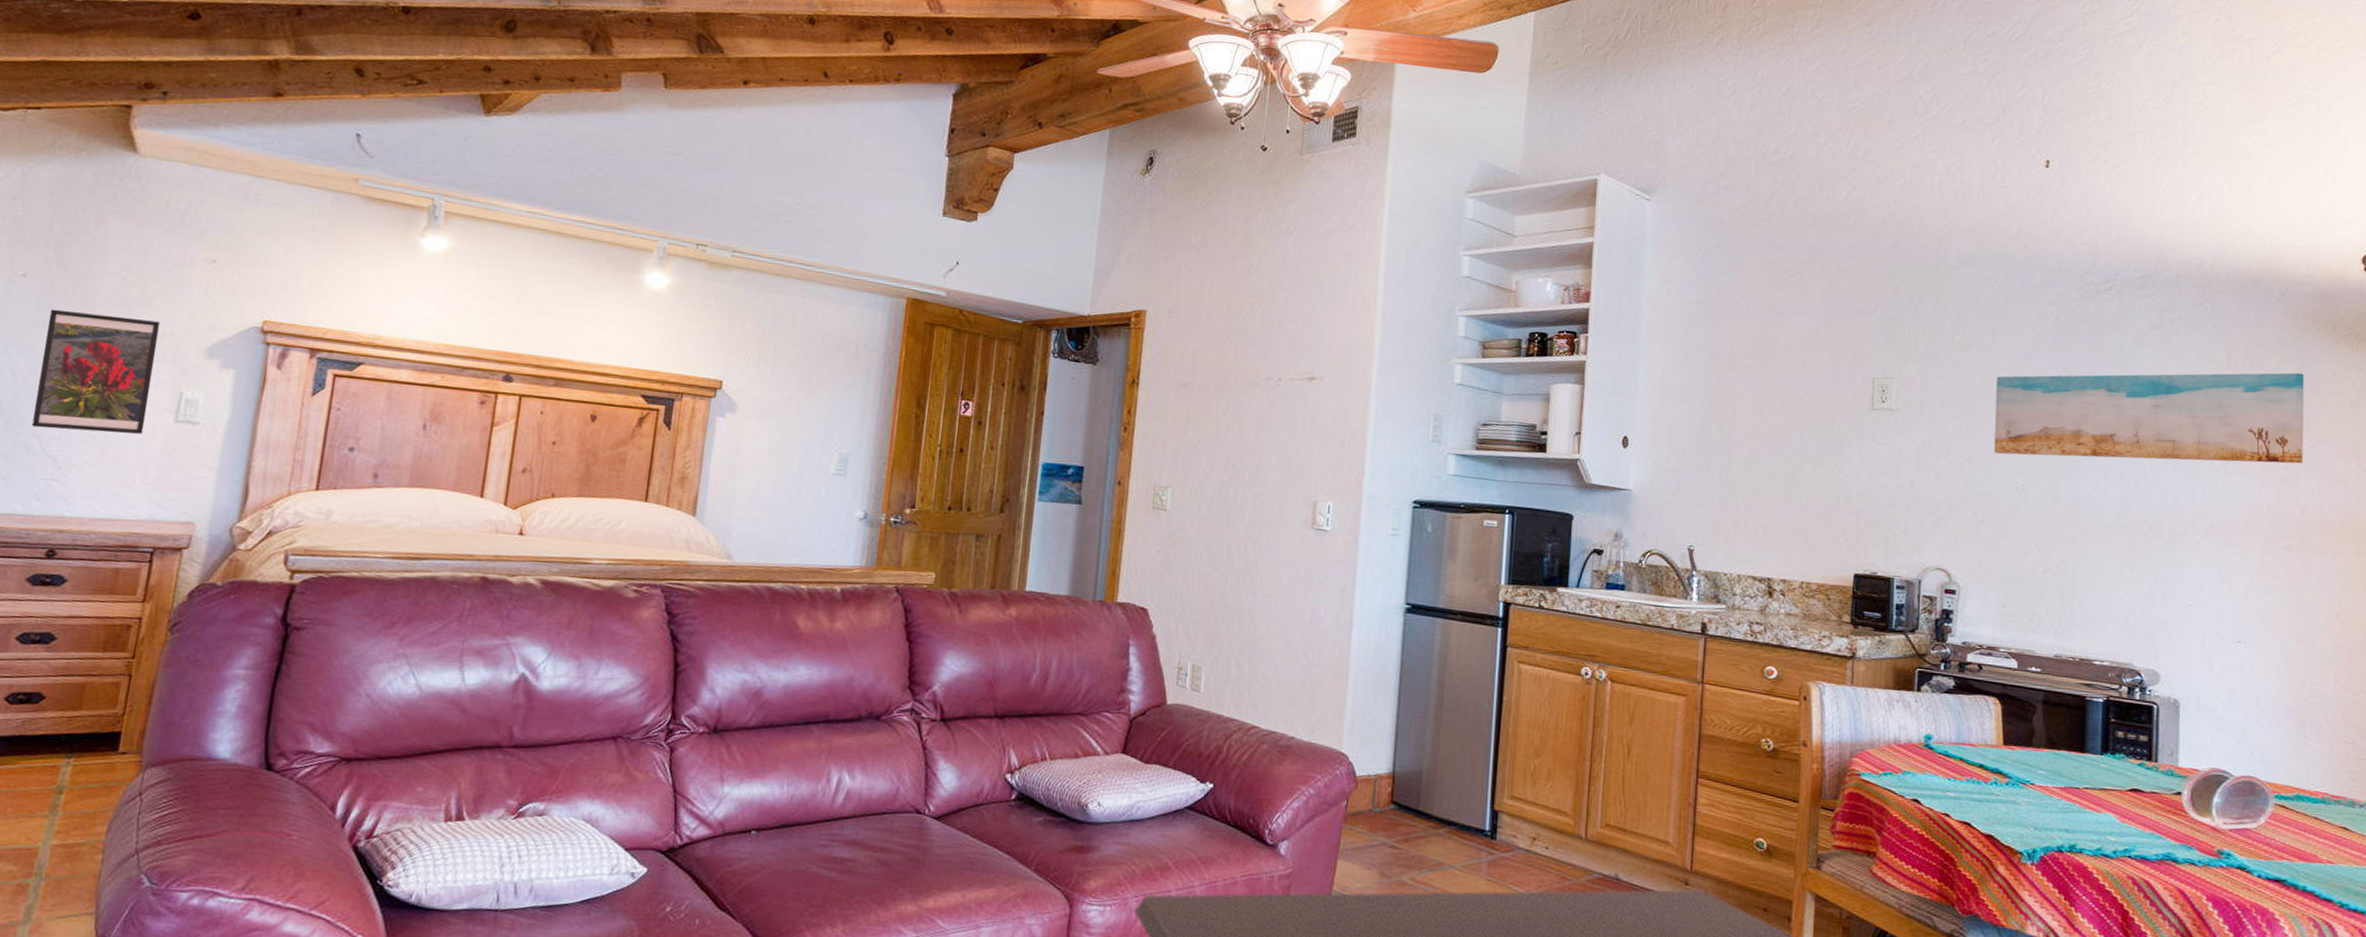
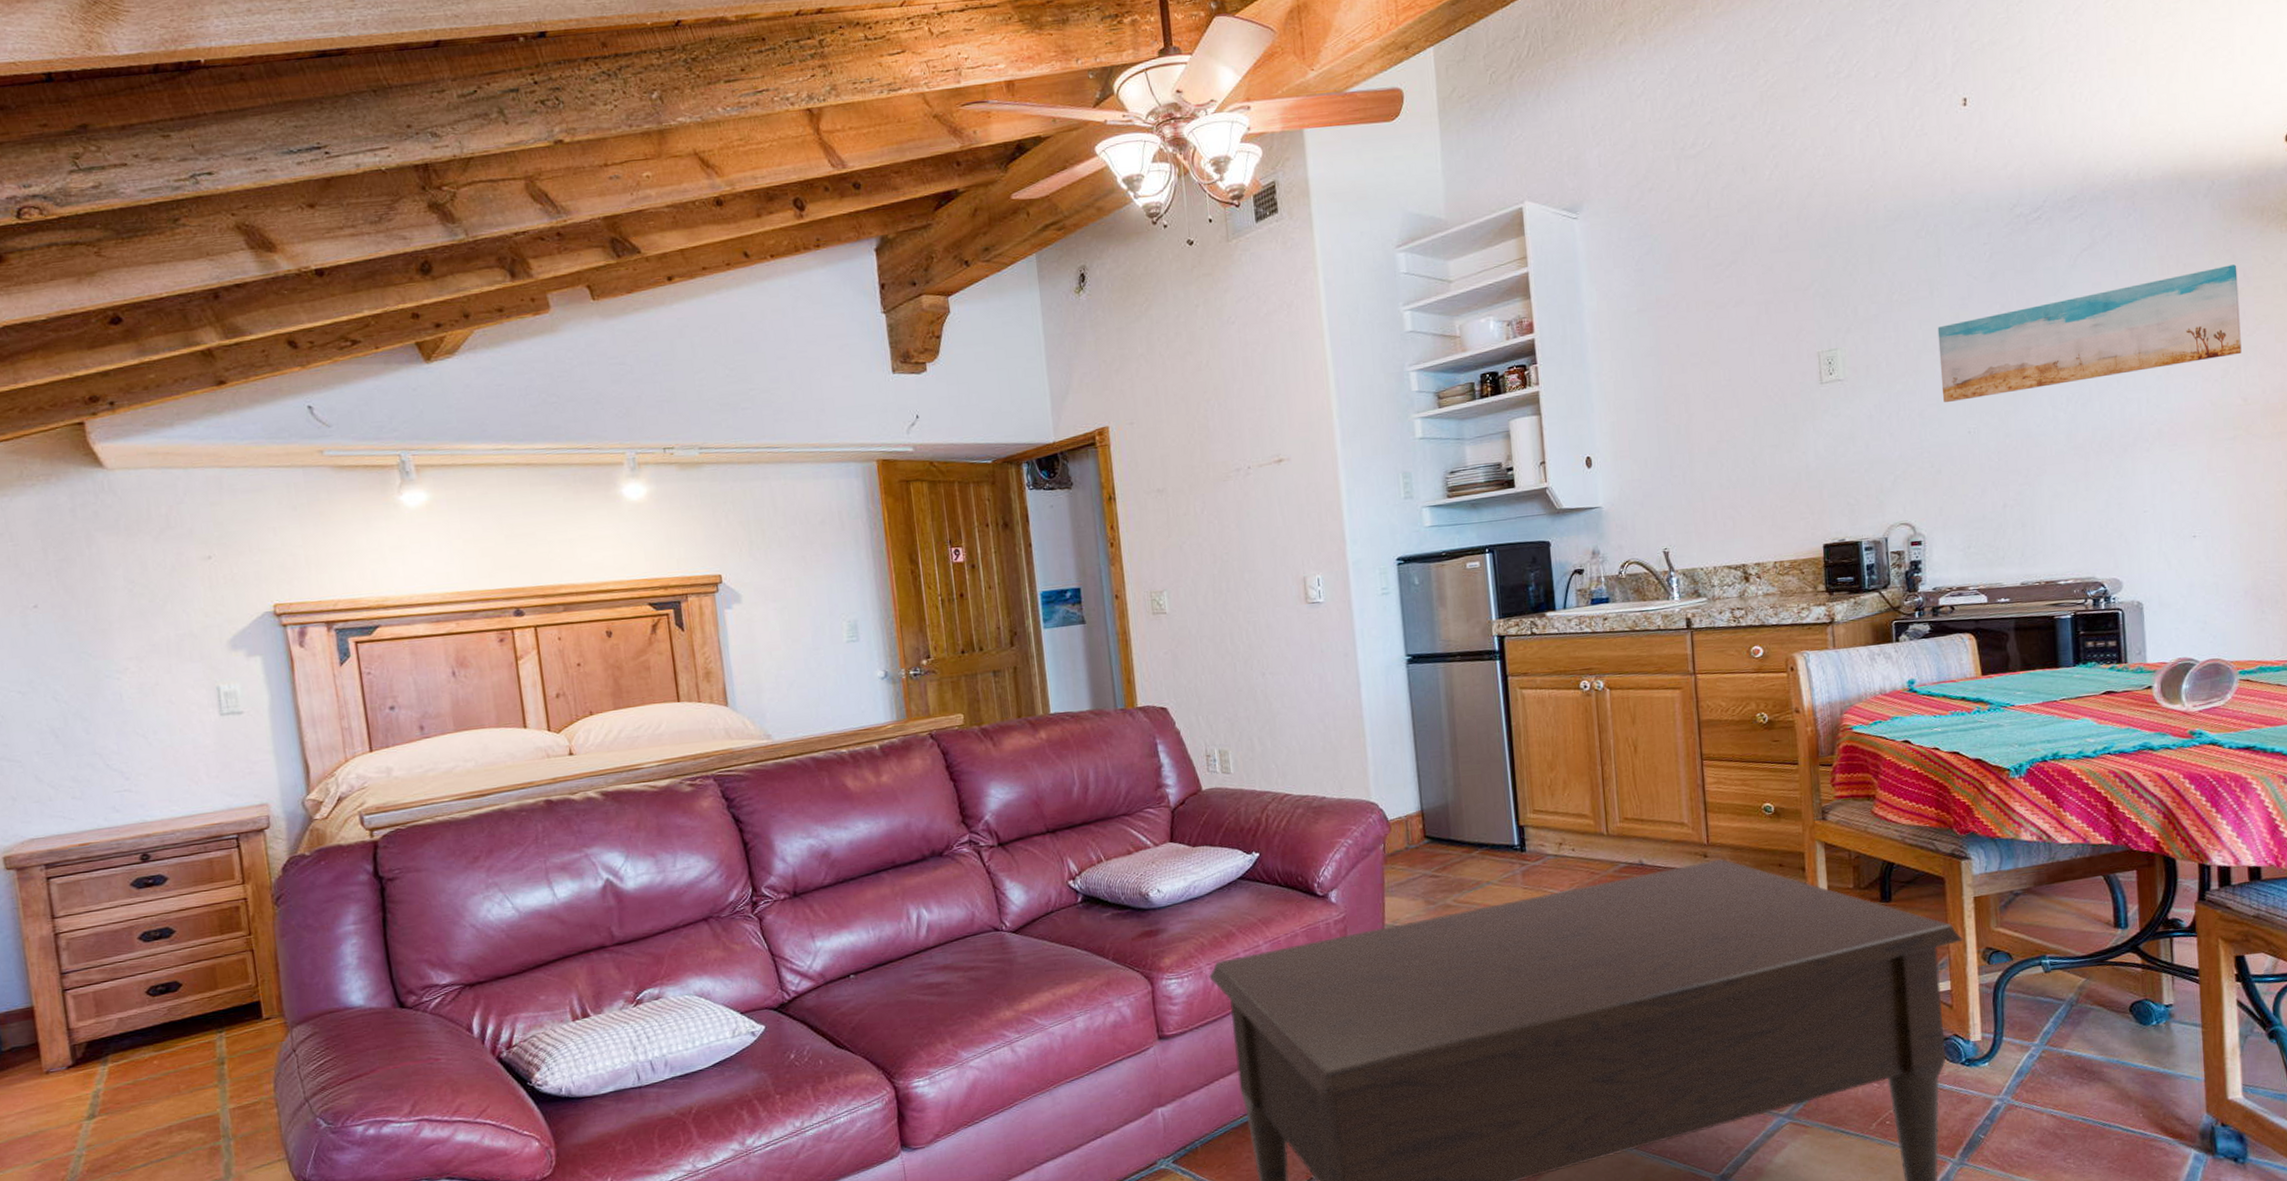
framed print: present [32,309,161,434] -> none [71,625,195,746]

